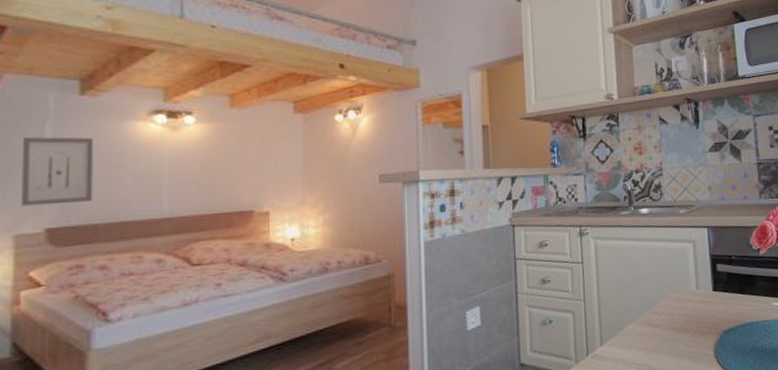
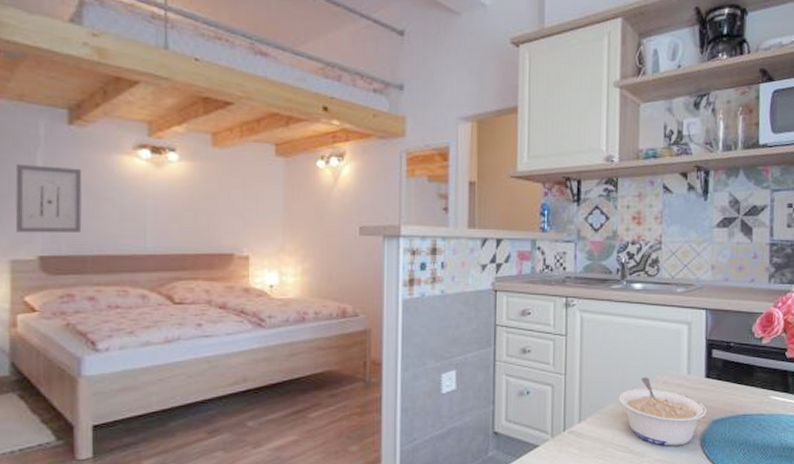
legume: none [636,295,718,360] -> present [619,377,707,446]

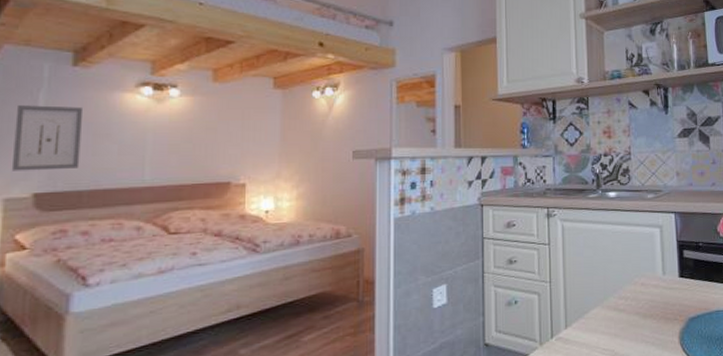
legume: present [619,377,707,446] -> none [601,280,684,347]

